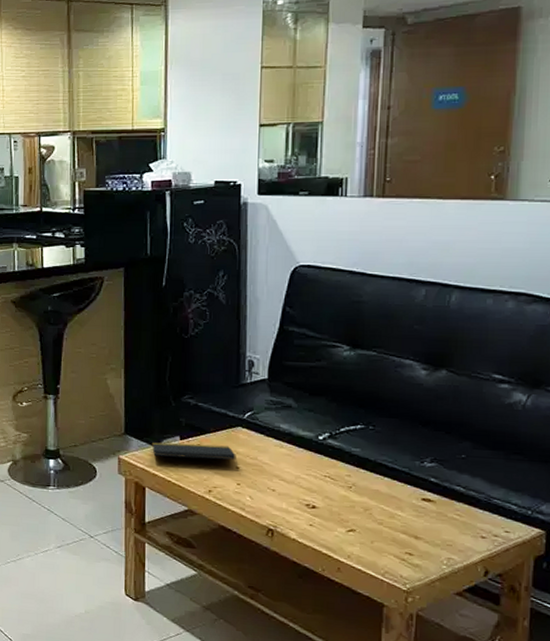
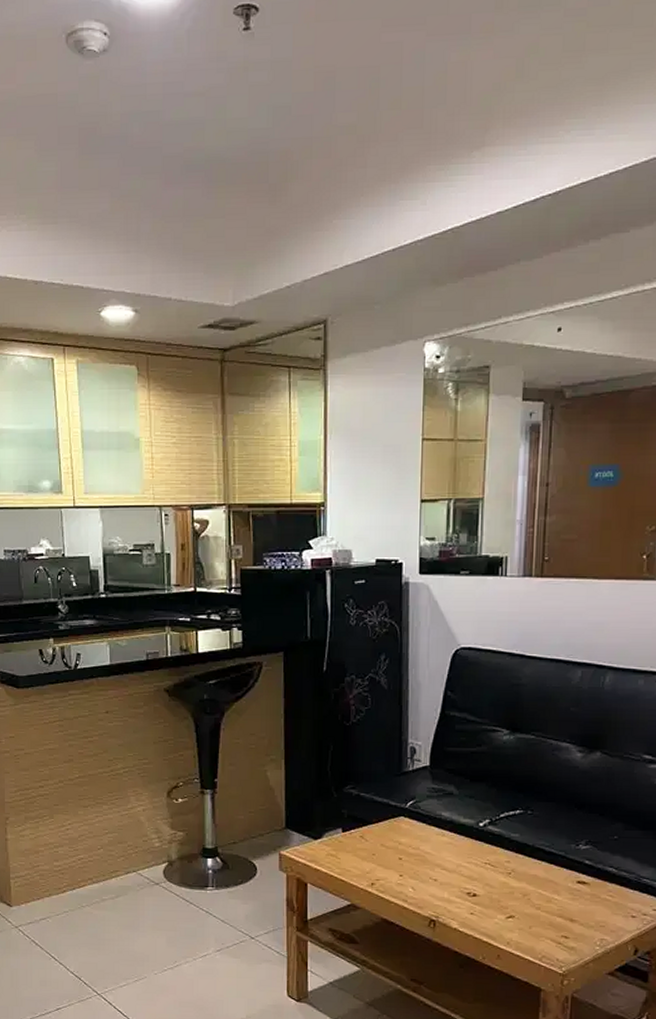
notepad: present [152,442,237,469] -> none [314,836,400,860]

